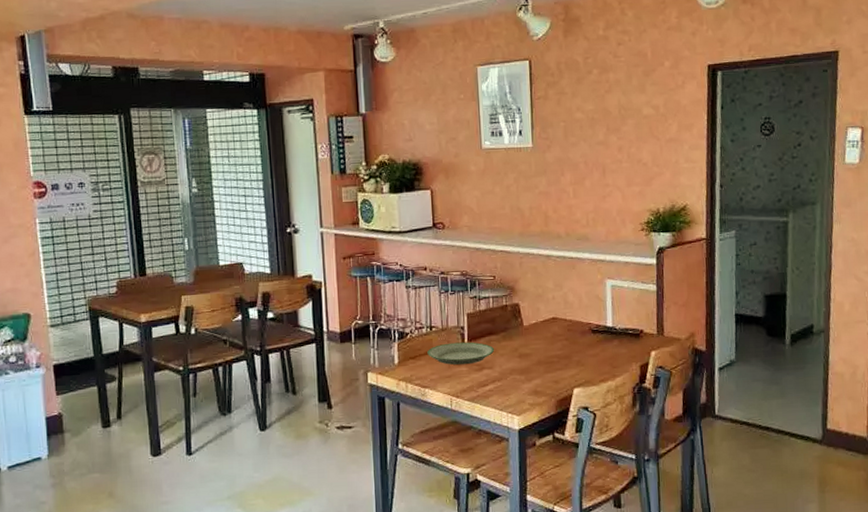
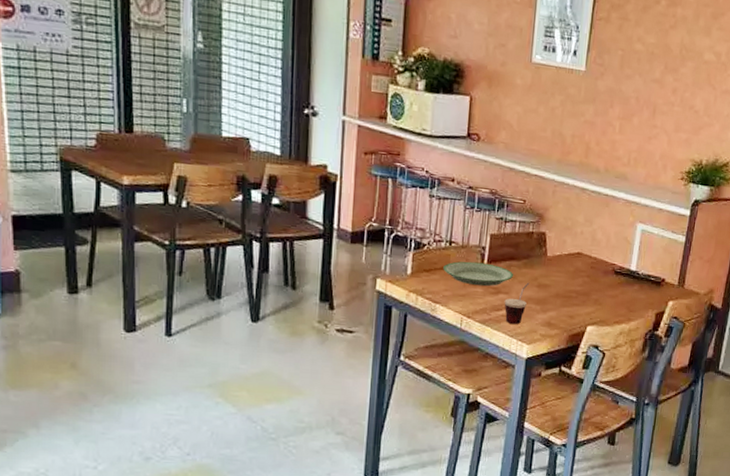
cup: none [489,354,511,398] -> present [504,282,530,325]

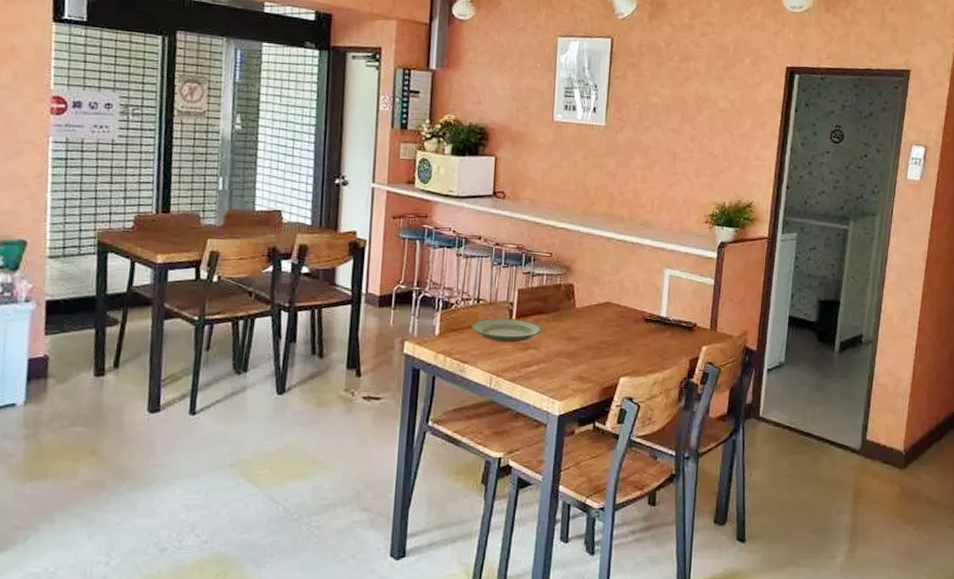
cup: present [504,282,530,325] -> none [534,335,559,381]

